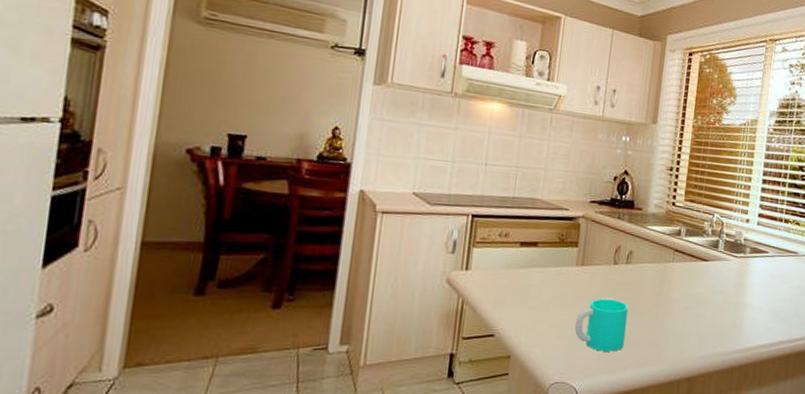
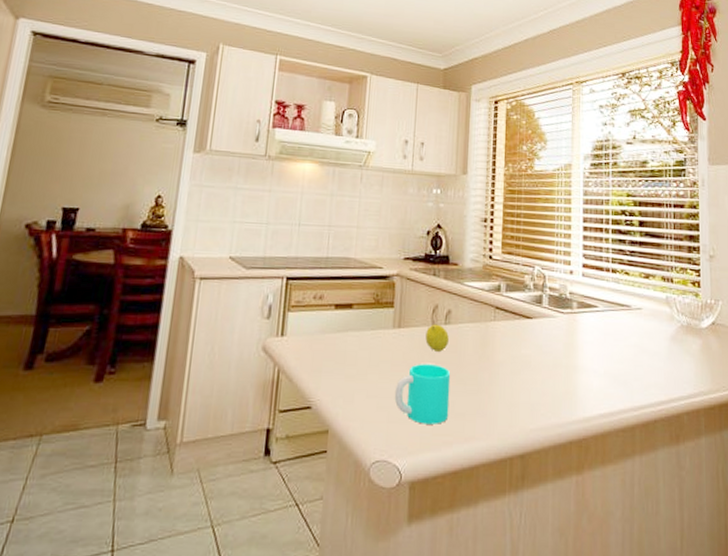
fruit: none [607,263,629,288] -> present [425,324,449,351]

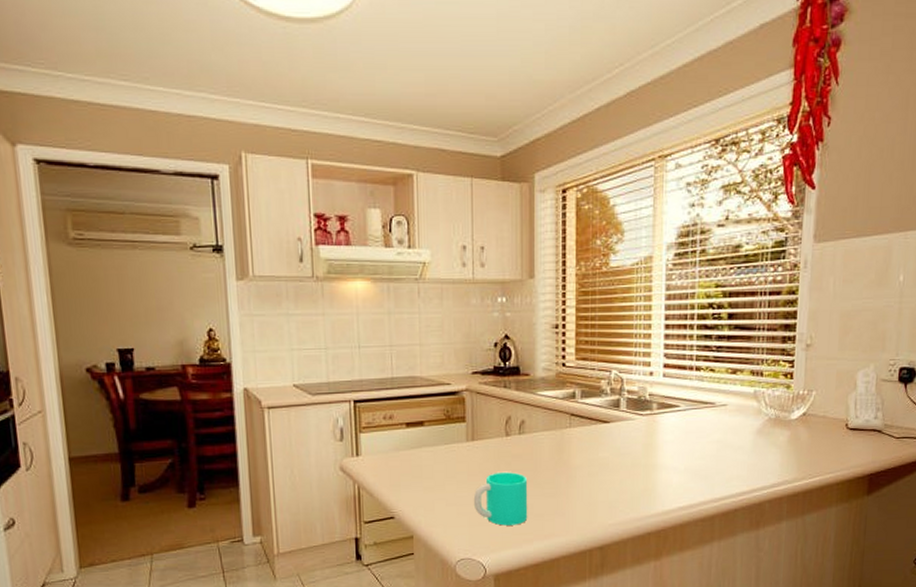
fruit: present [425,324,449,351] -> none [500,434,524,460]

